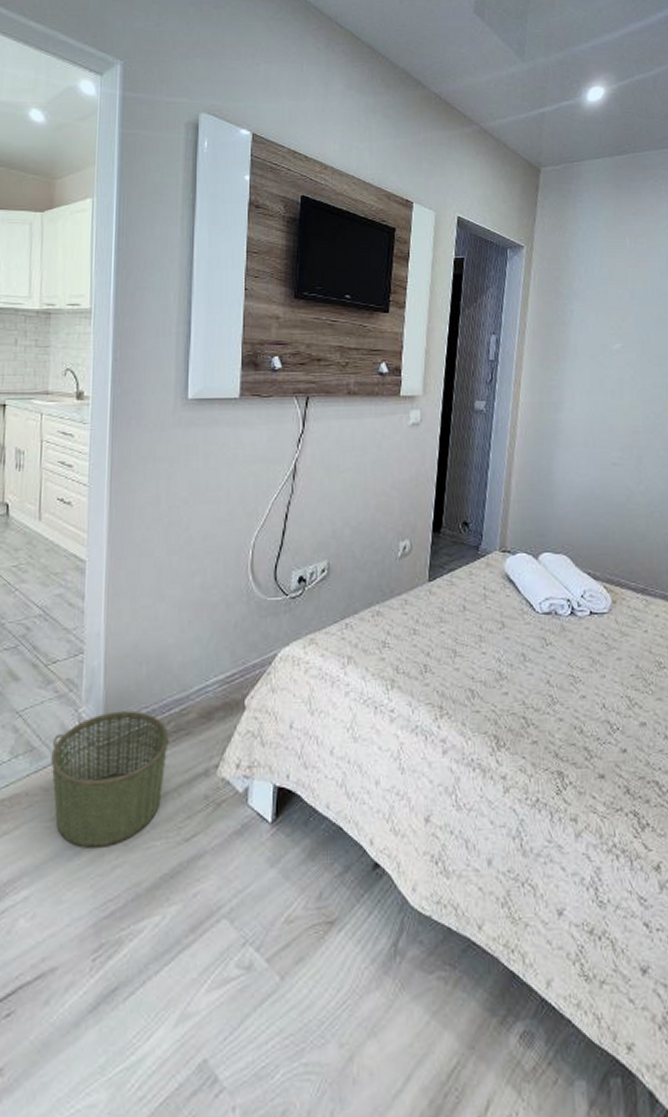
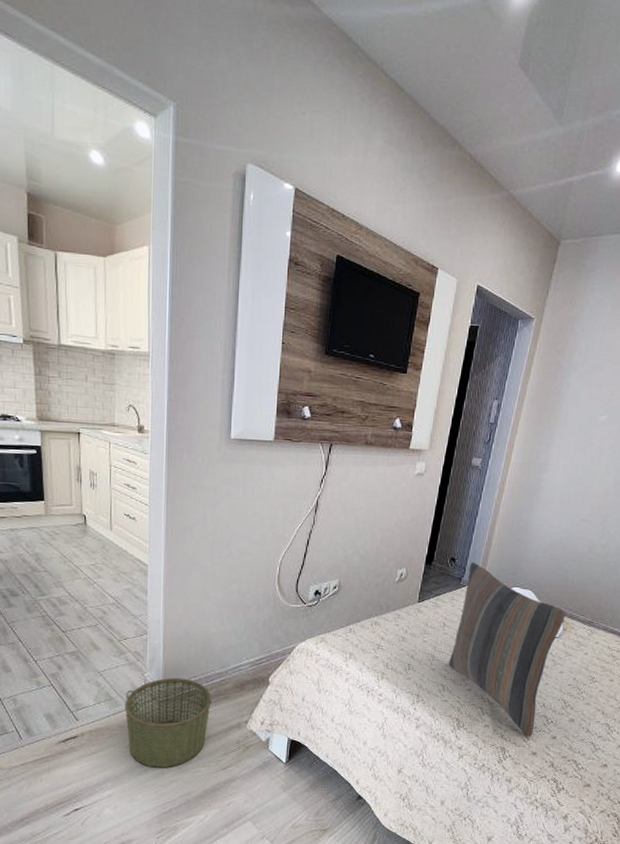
pillow: none [475,525,612,753] -> present [449,562,565,737]

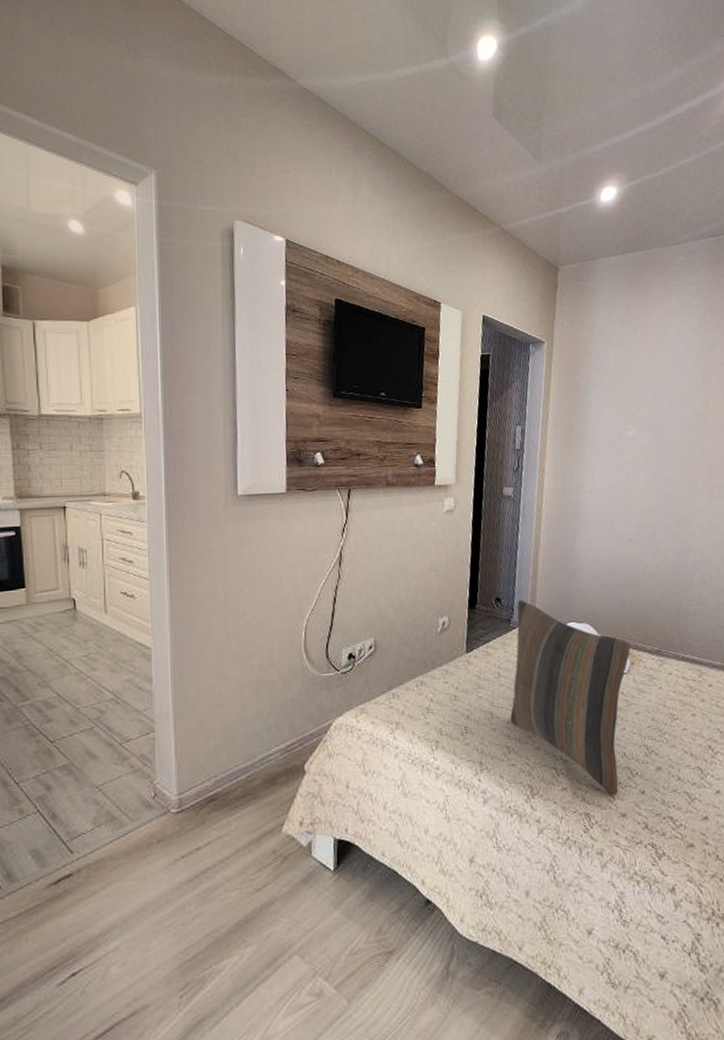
basket: present [125,677,212,768] -> none [131,780,238,902]

